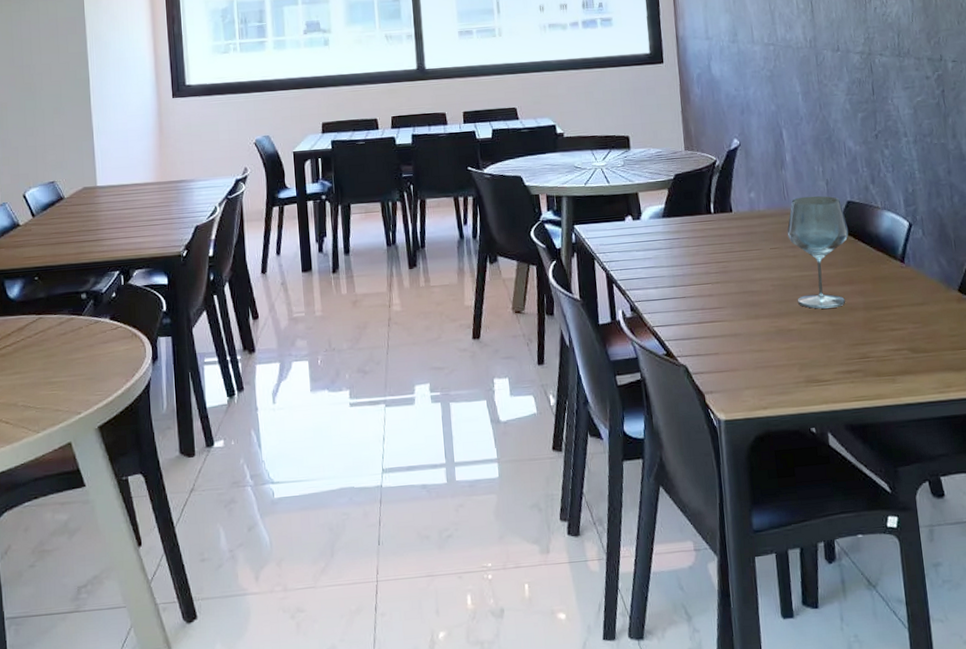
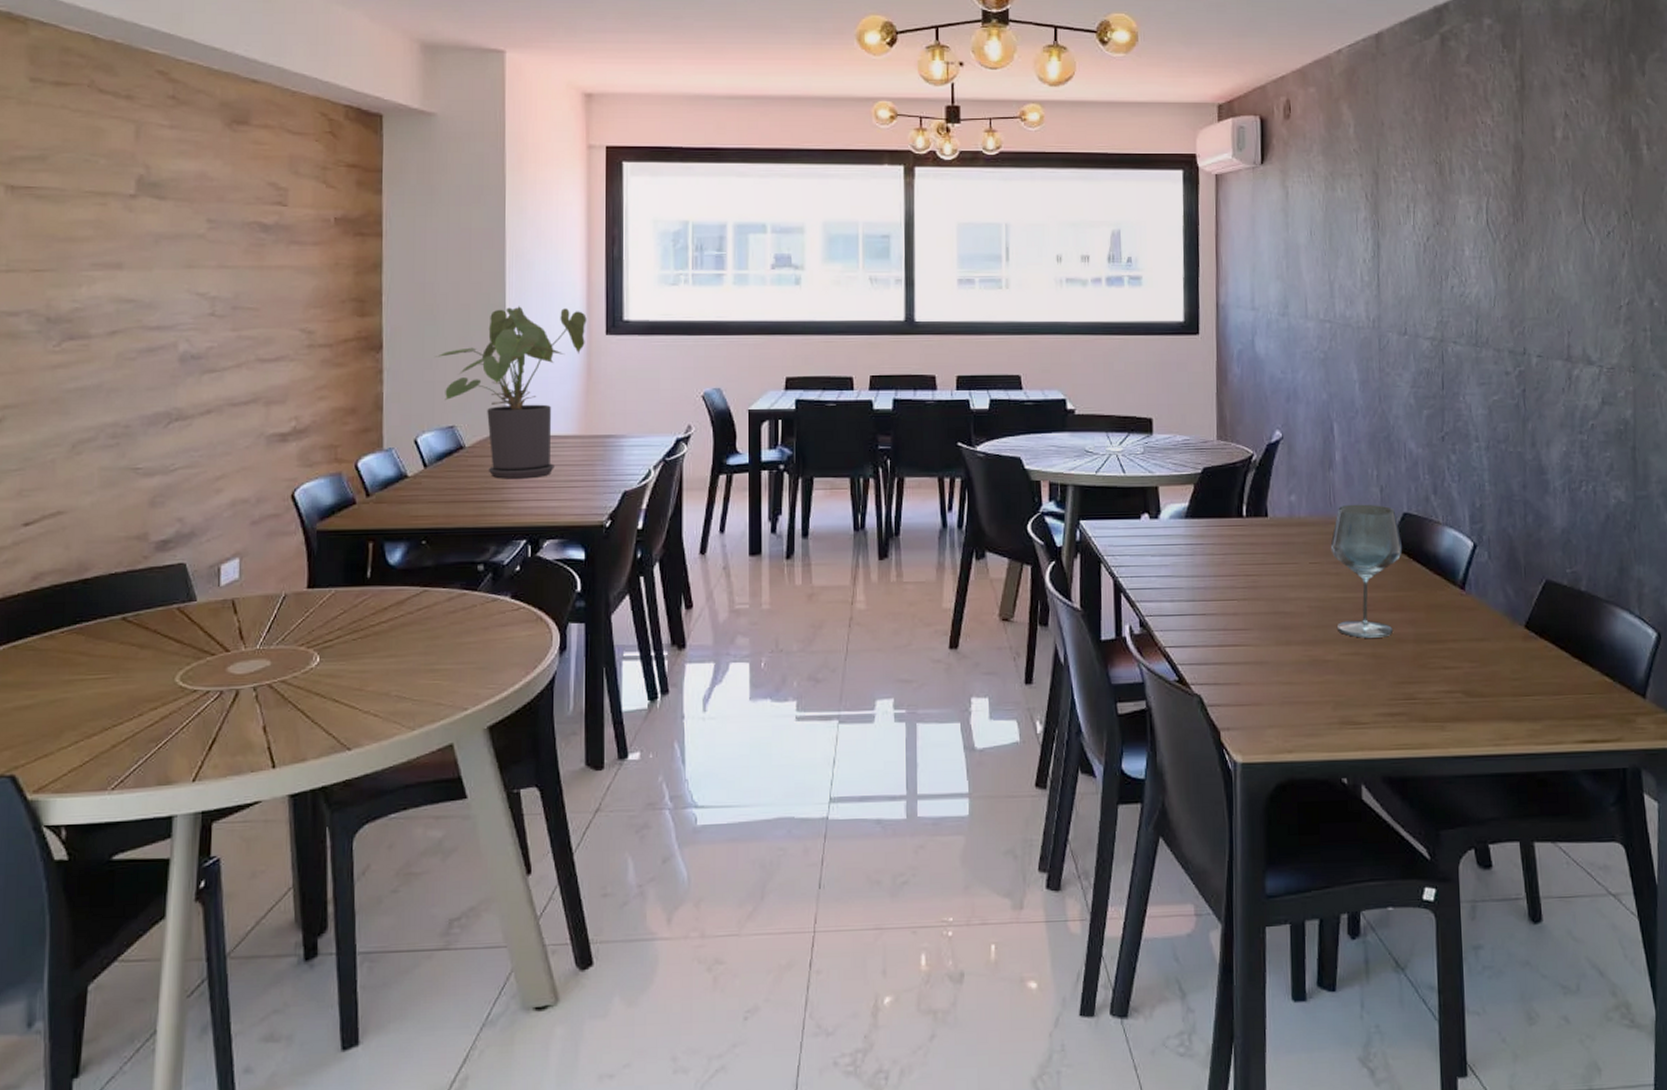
house plant: none [36,78,156,223] -> present [436,306,587,479]

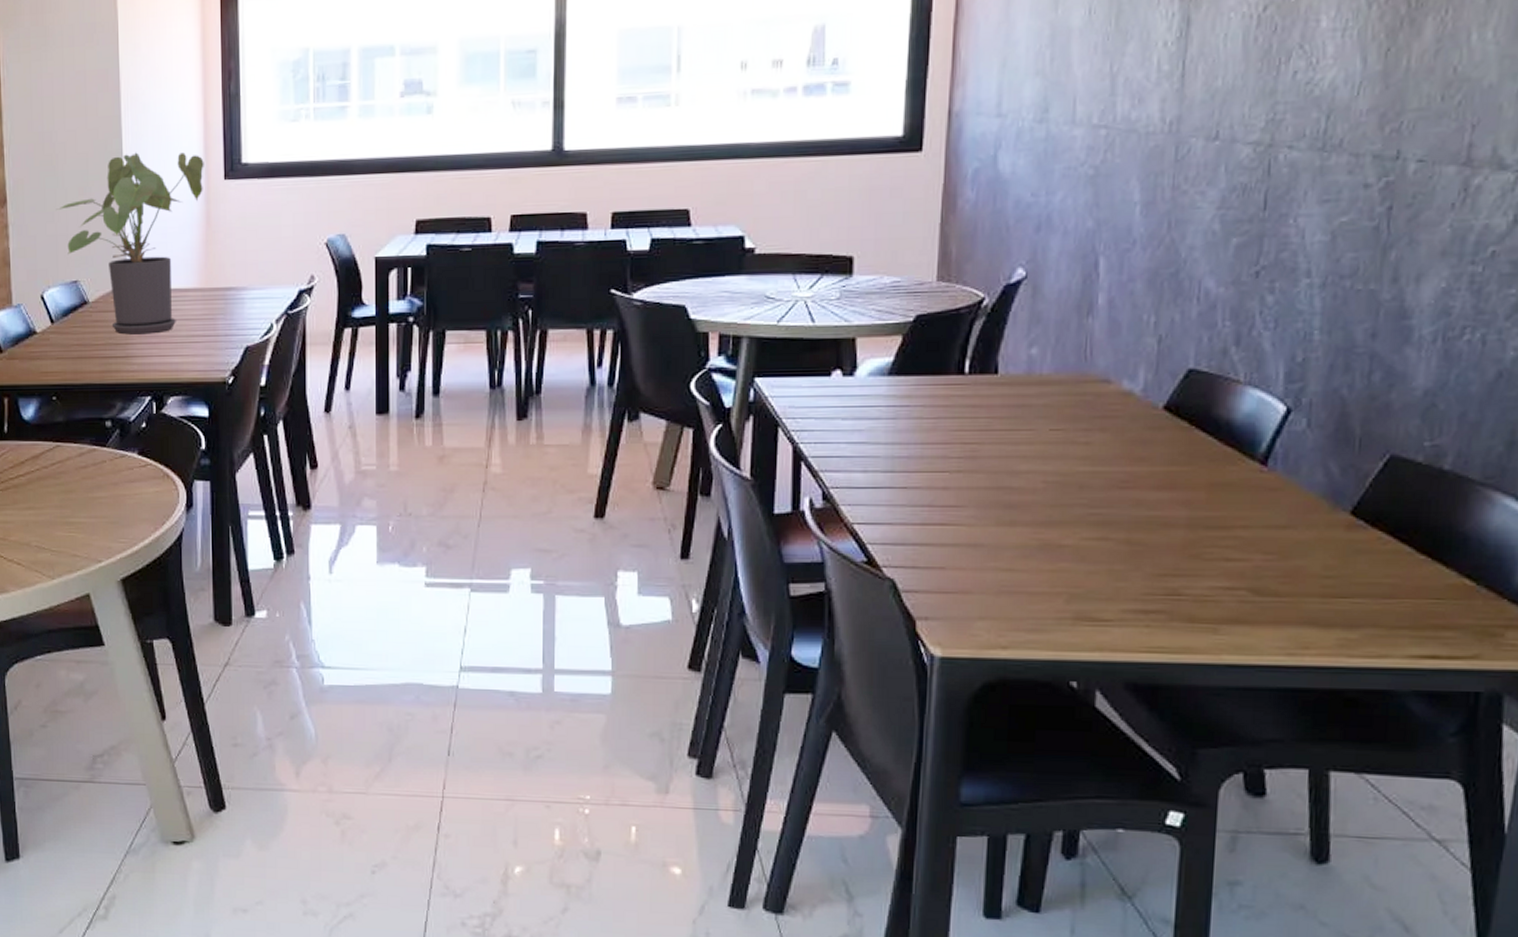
wine glass: present [1330,504,1402,638] -> none [1079,358,1182,521]

